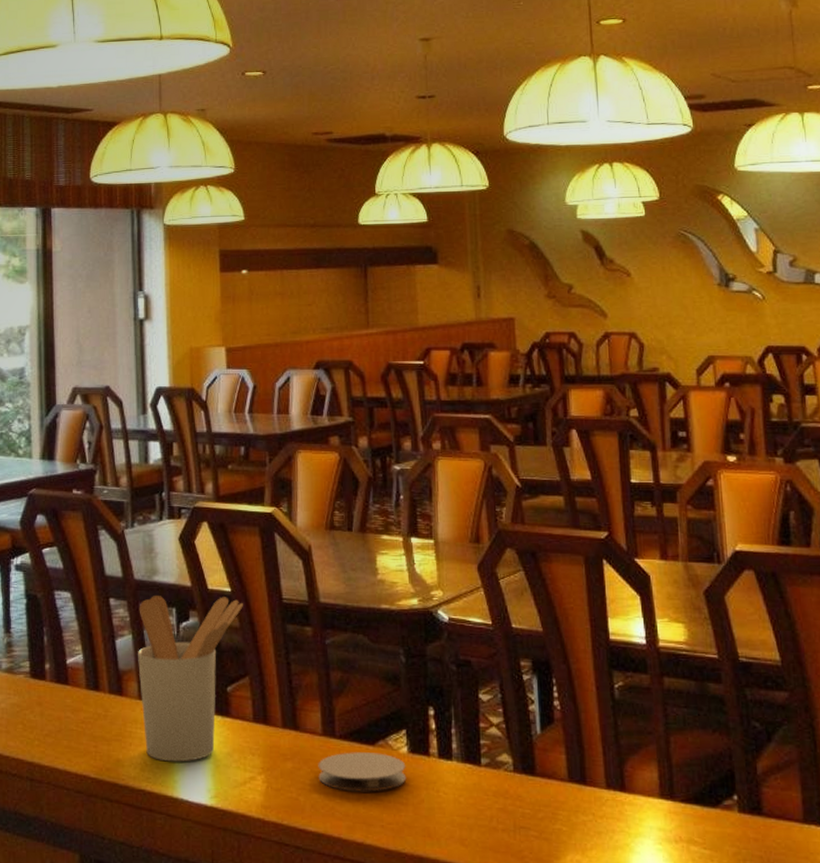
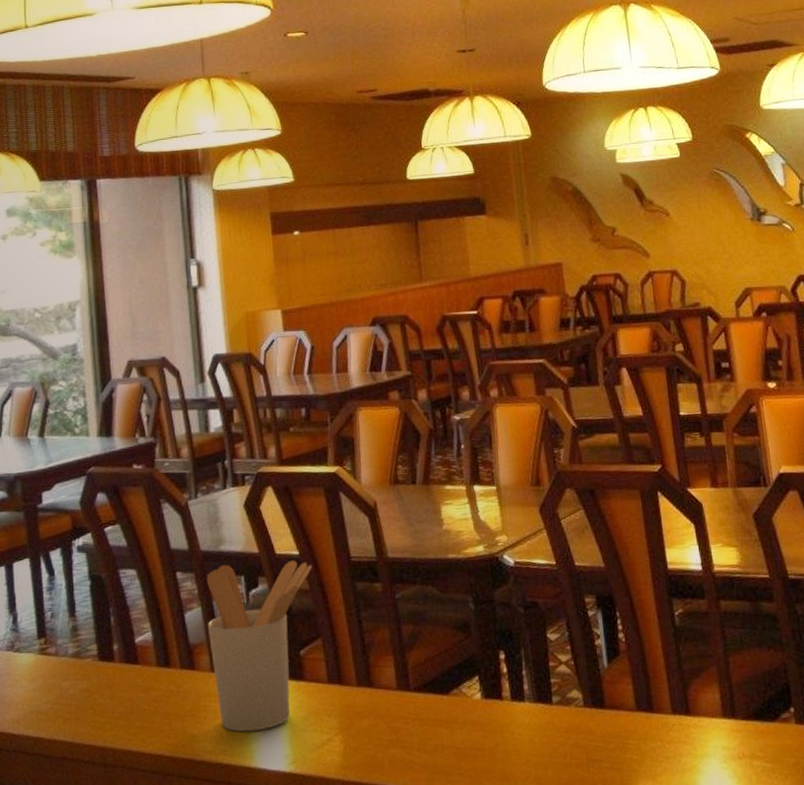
coaster: present [318,752,407,792] -> none [394,701,482,743]

